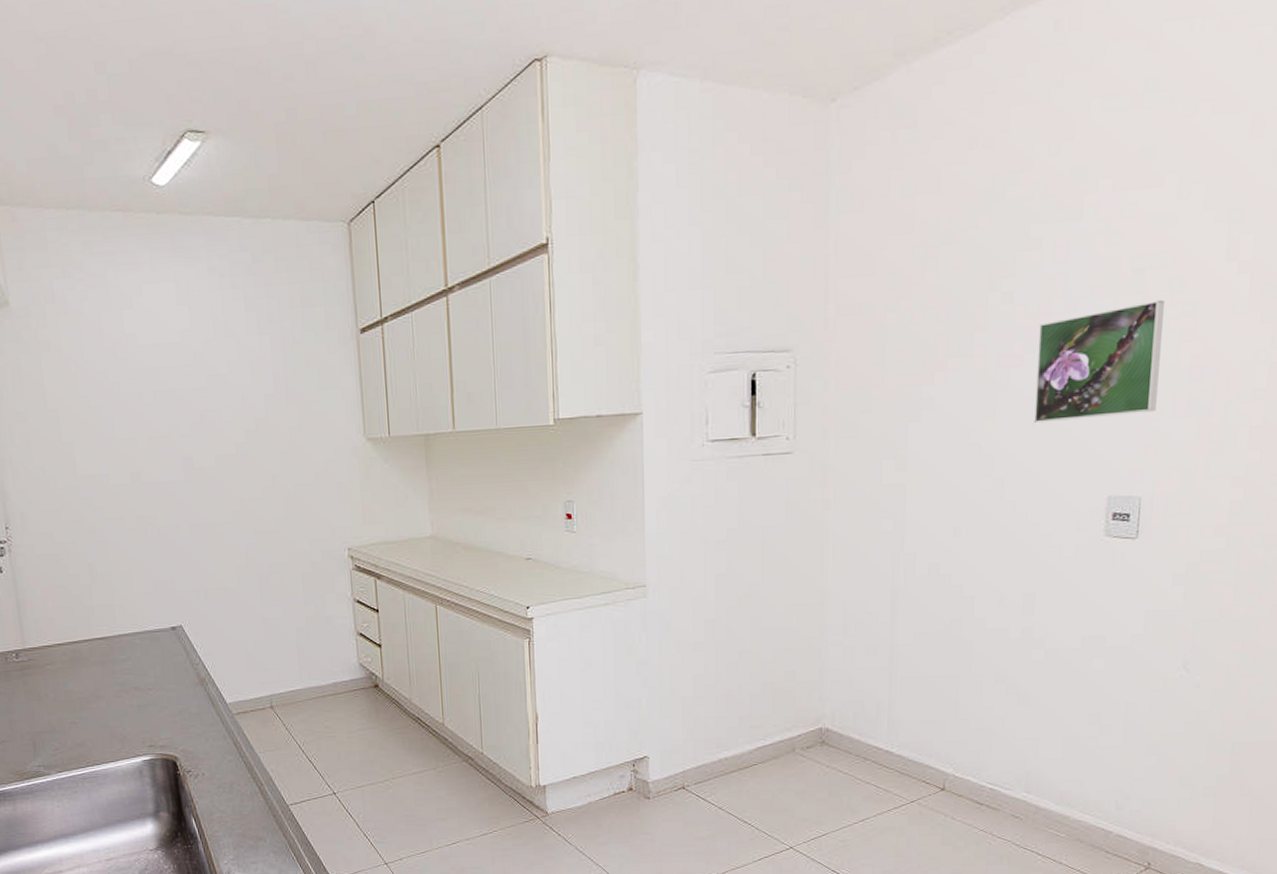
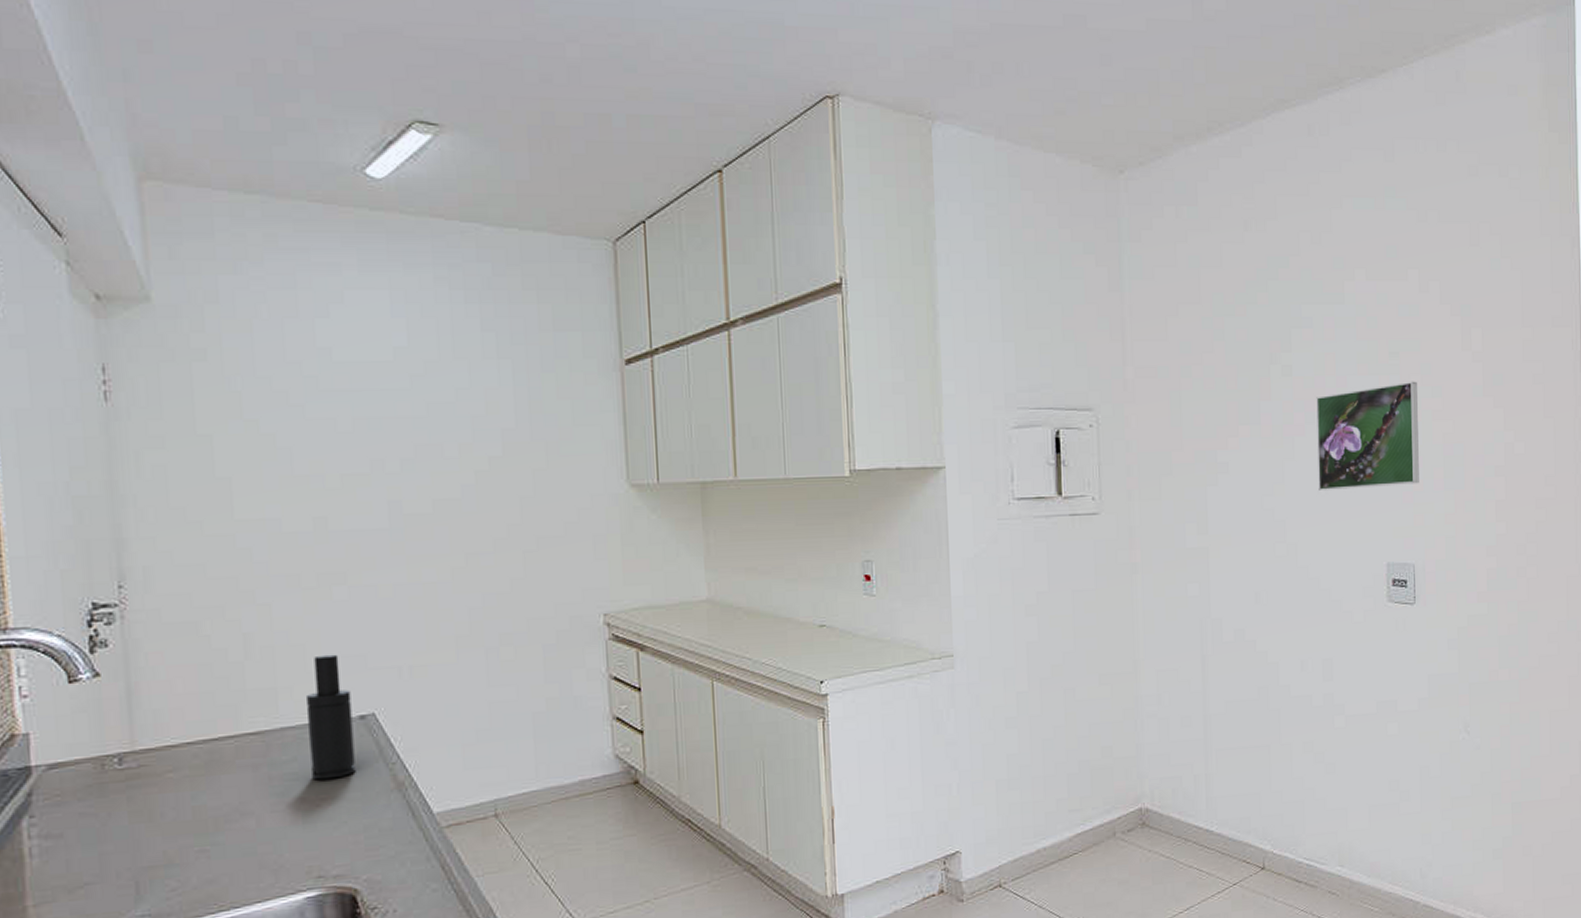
soap dispenser: none [134,579,171,675] -> present [307,654,356,780]

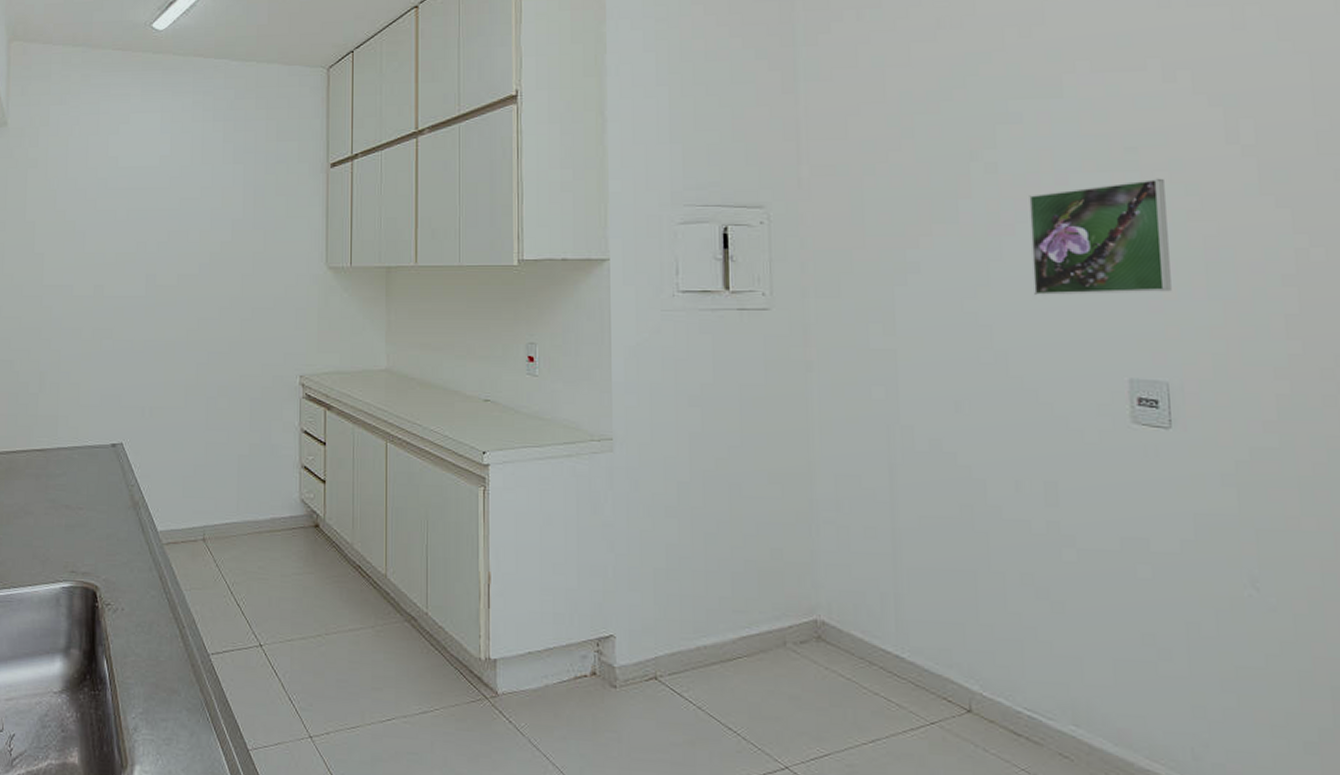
soap dispenser: present [307,654,356,780] -> none [75,393,107,493]

